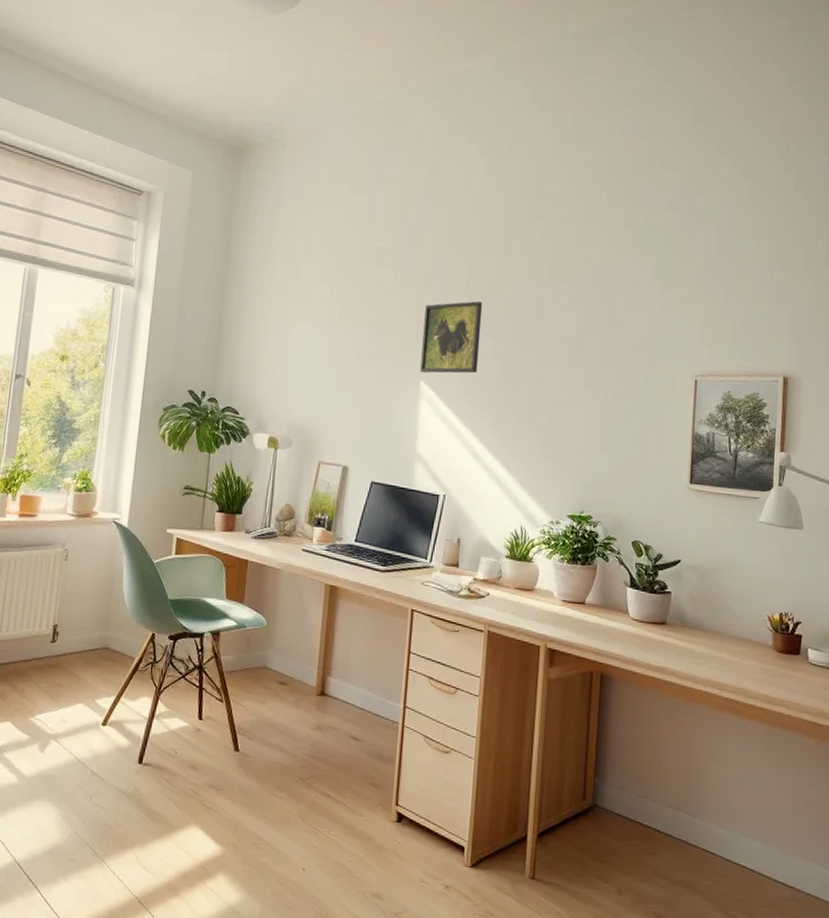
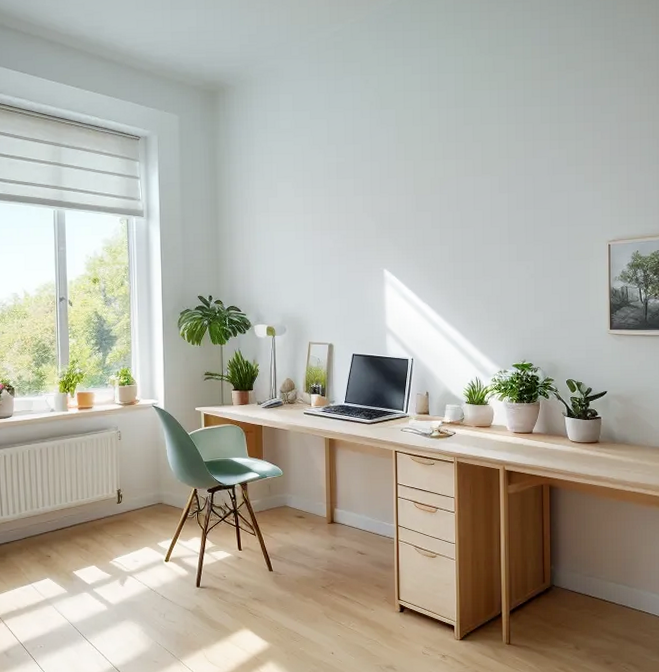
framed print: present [420,300,483,374] -> none [382,198,430,263]

